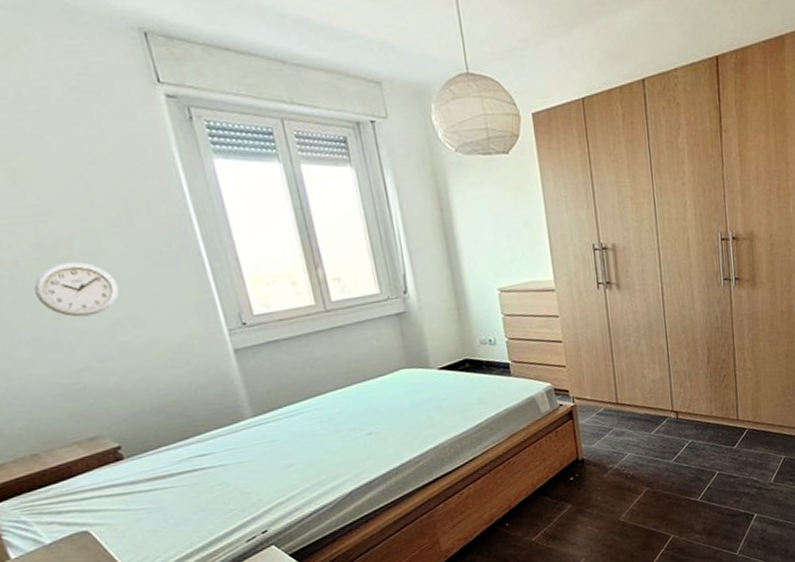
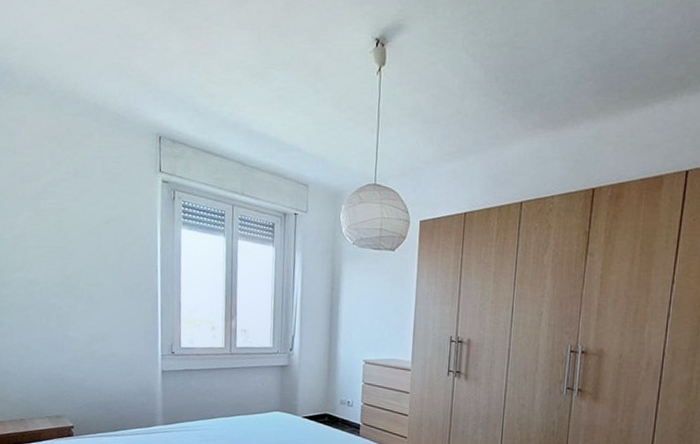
wall clock: present [34,261,119,317] -> none [52,288,101,328]

